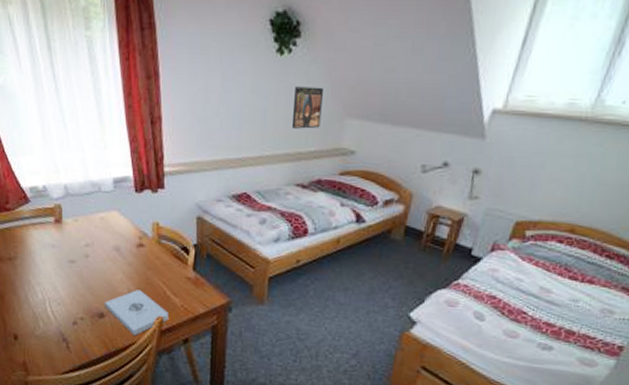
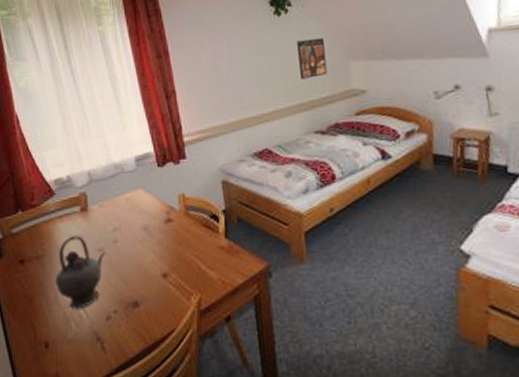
teapot: none [27,244,77,311] -> present [55,235,106,310]
notepad: present [105,290,169,336] -> none [138,269,207,322]

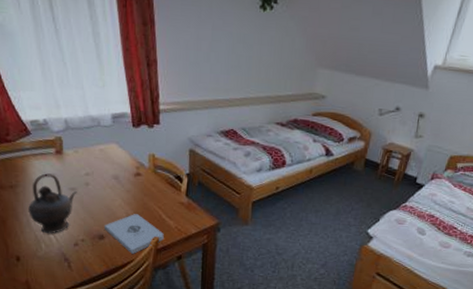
notepad: none [138,269,207,322] -> present [105,214,164,254]
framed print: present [297,37,328,79] -> none [272,39,300,76]

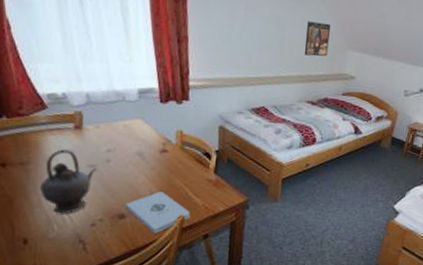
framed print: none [272,39,300,76] -> present [304,21,330,57]

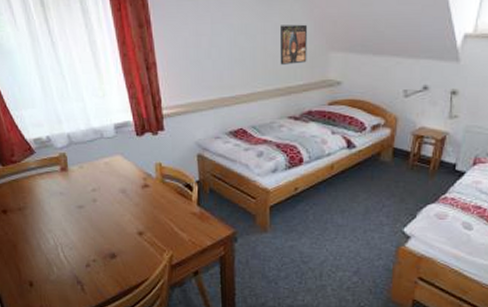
teapot: present [40,149,97,214] -> none [37,192,85,256]
notepad: present [126,192,190,234] -> none [115,229,178,272]

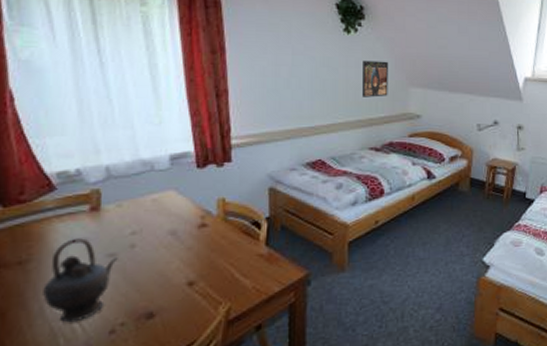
teapot: none [37,192,85,256] -> present [43,238,118,324]

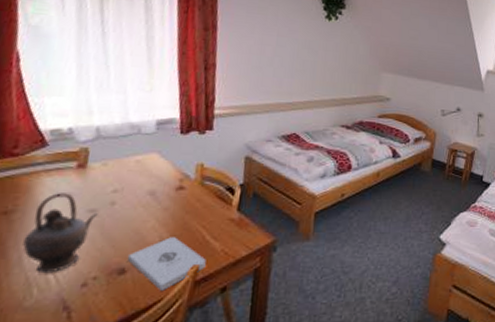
notepad: none [155,277,238,333] -> present [128,237,206,291]
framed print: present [361,60,388,97] -> none [337,45,364,80]

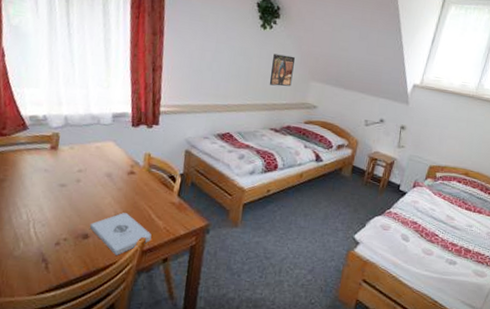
teapot: present [23,193,98,274] -> none [12,168,67,232]
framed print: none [337,45,364,80] -> present [269,54,295,87]

